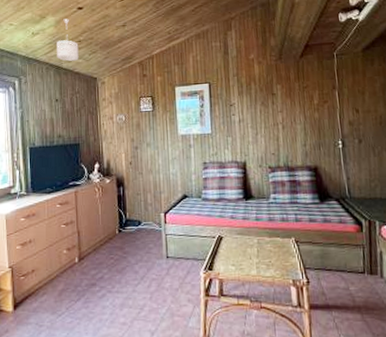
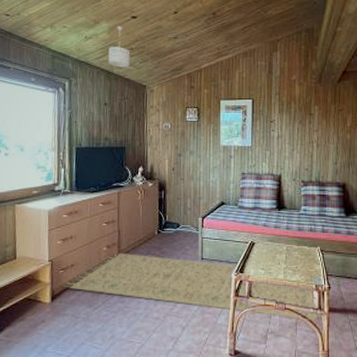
rug: none [23,255,306,320] -> present [61,253,325,321]

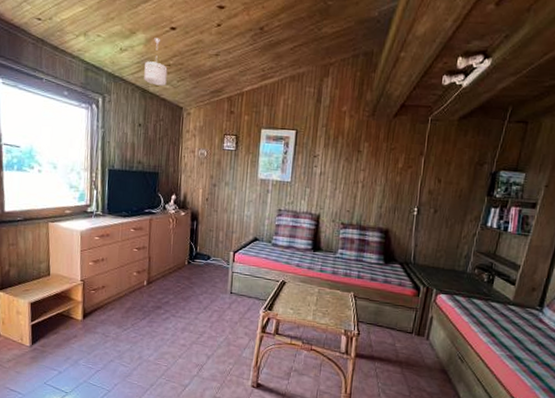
rug: present [61,253,325,321] -> none [92,279,351,366]

